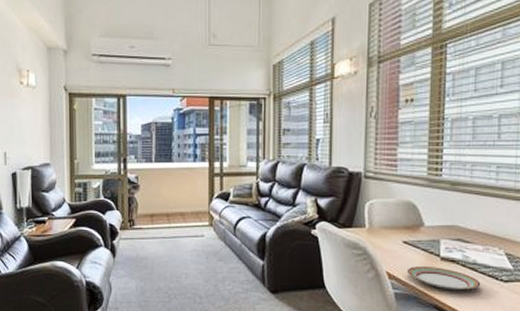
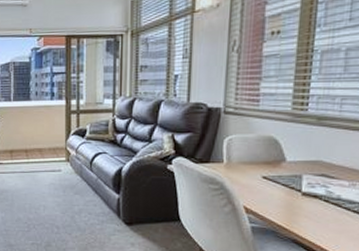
plate: present [406,266,481,291] -> none [265,201,345,226]

